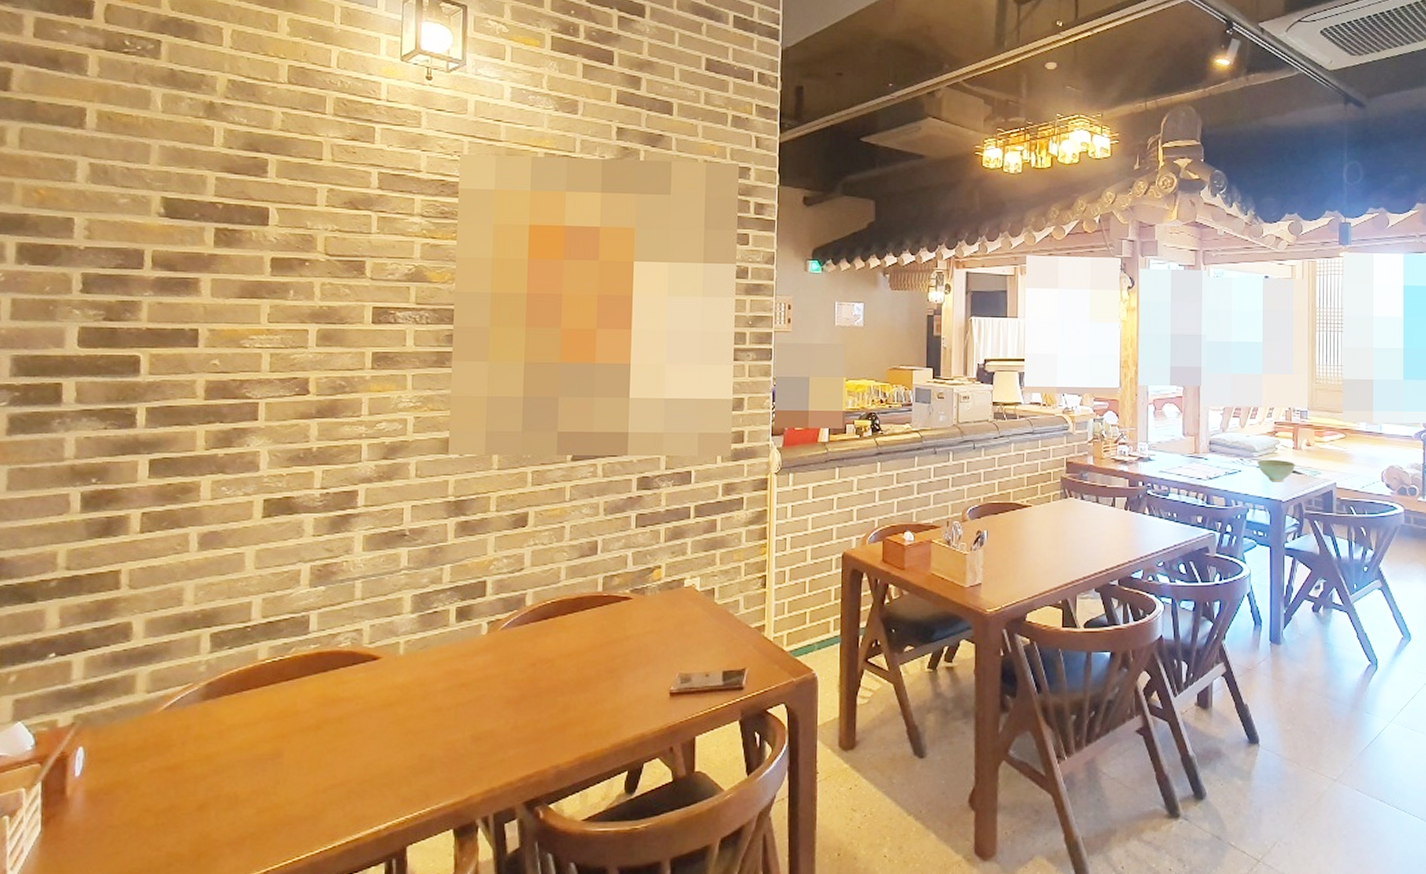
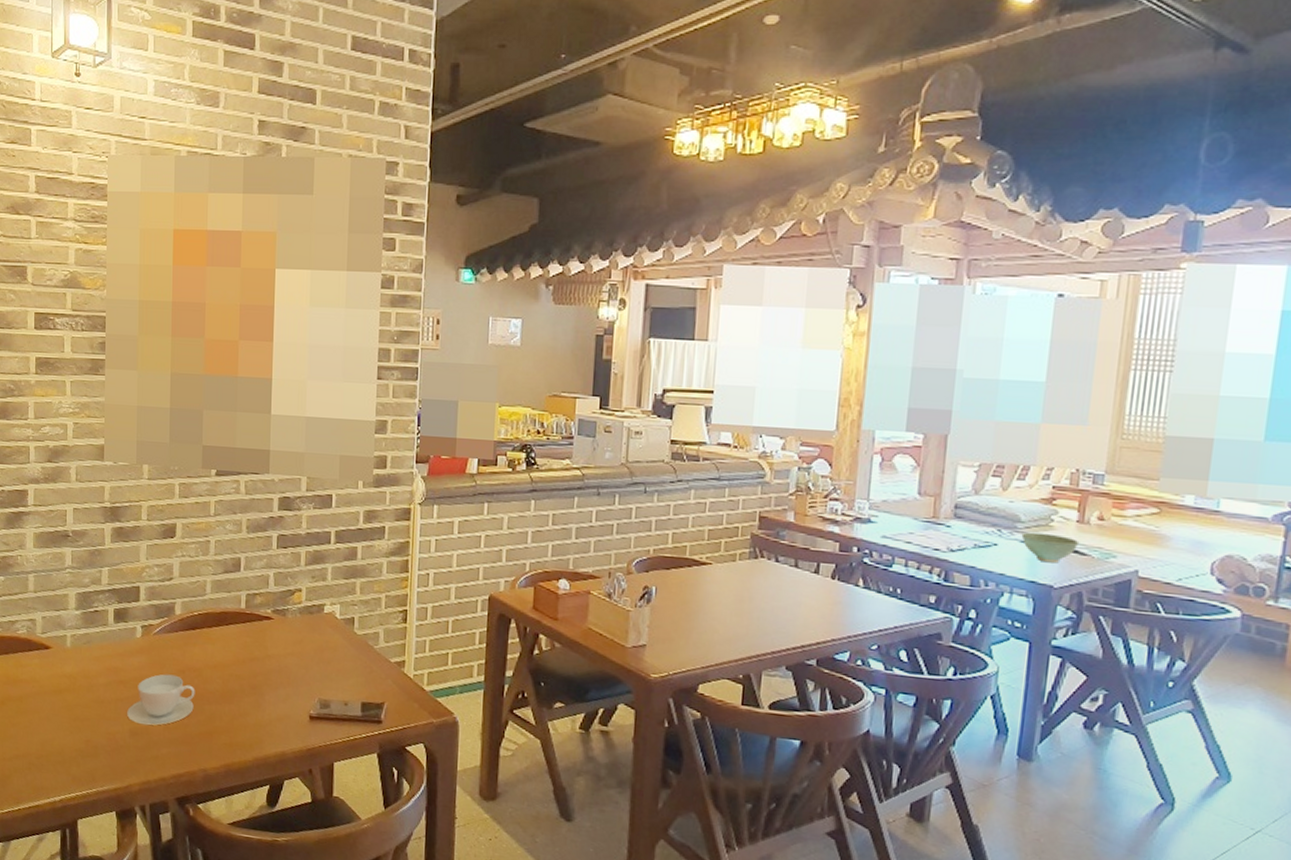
teacup: none [469,669,548,728] -> present [127,674,195,726]

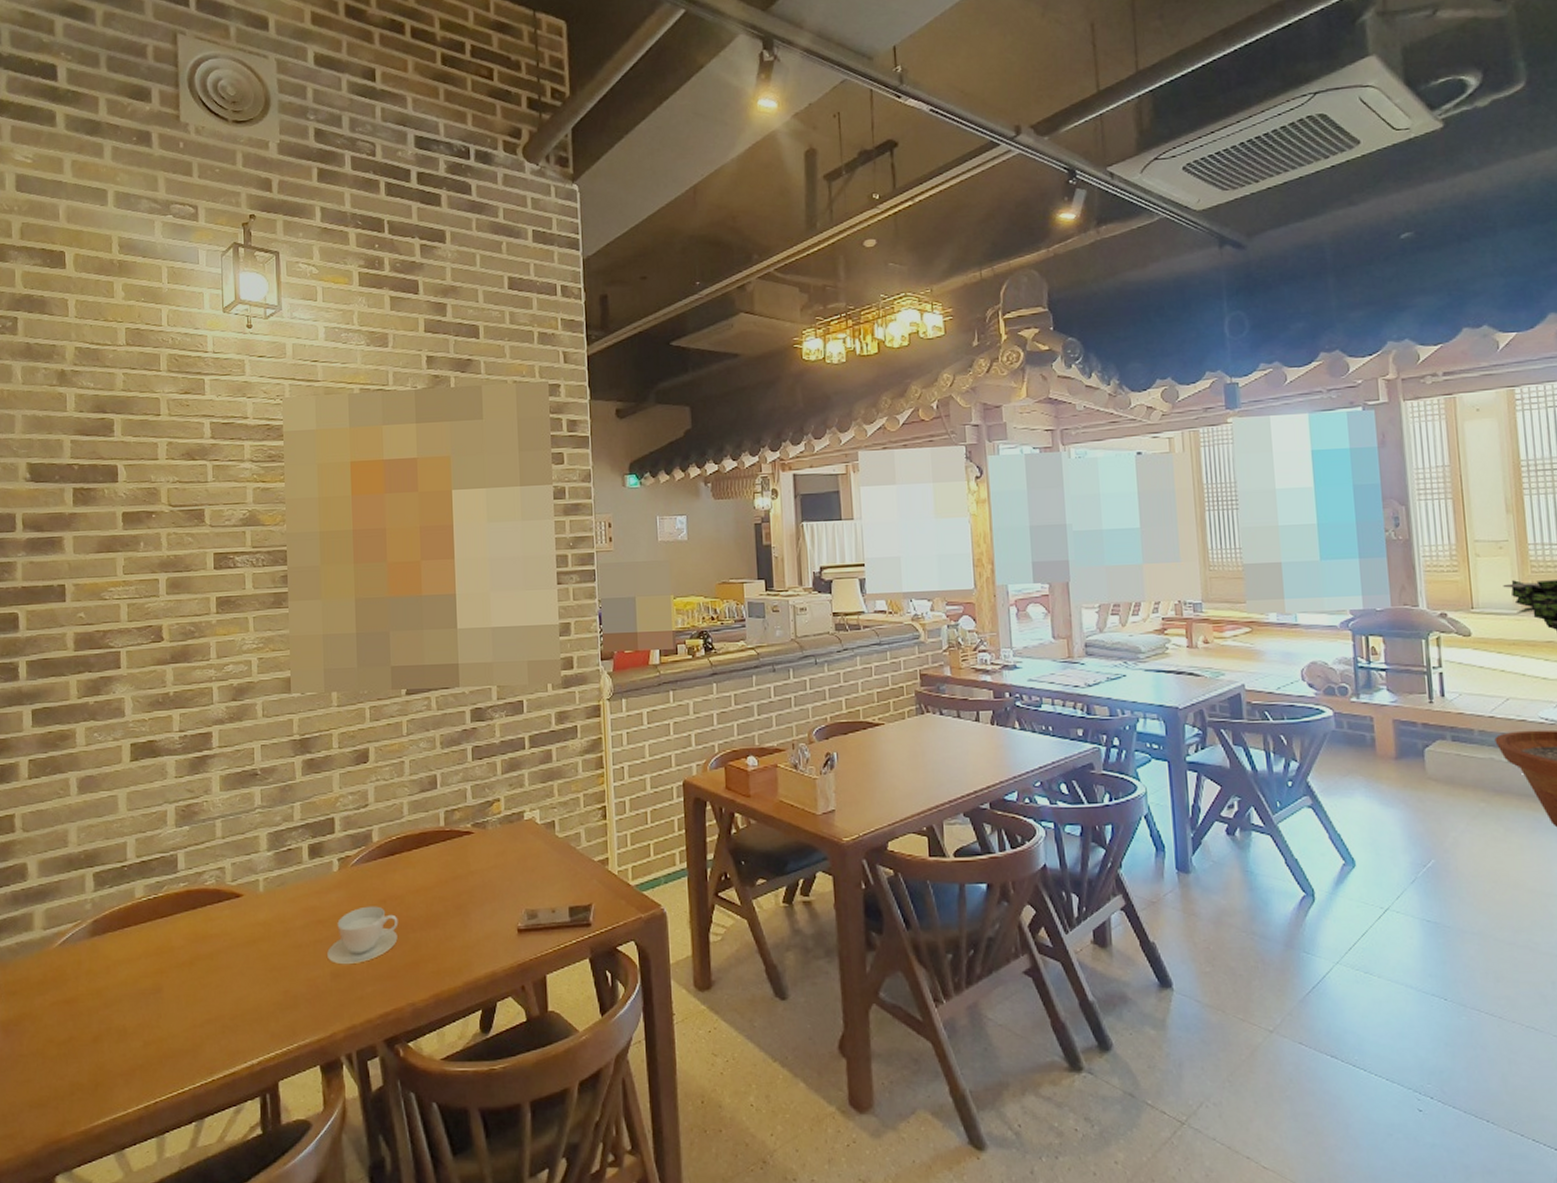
bowl: present [1021,532,1080,564] -> none [1144,660,1193,687]

